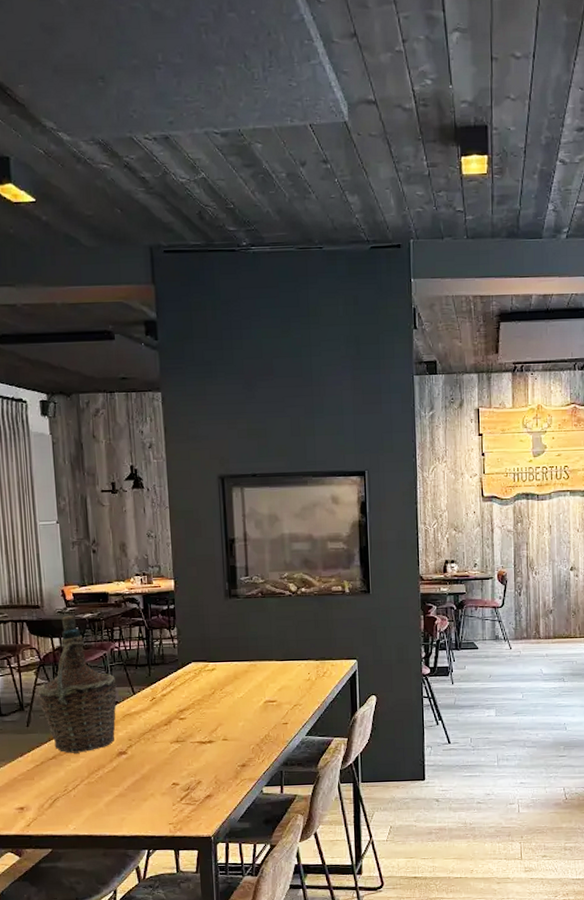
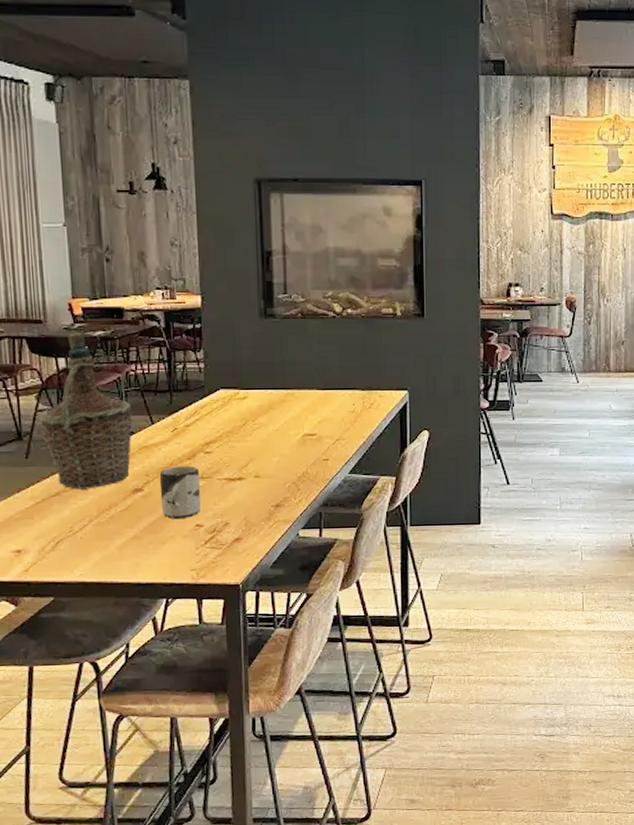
cup: none [140,731,177,779] -> present [159,466,202,520]

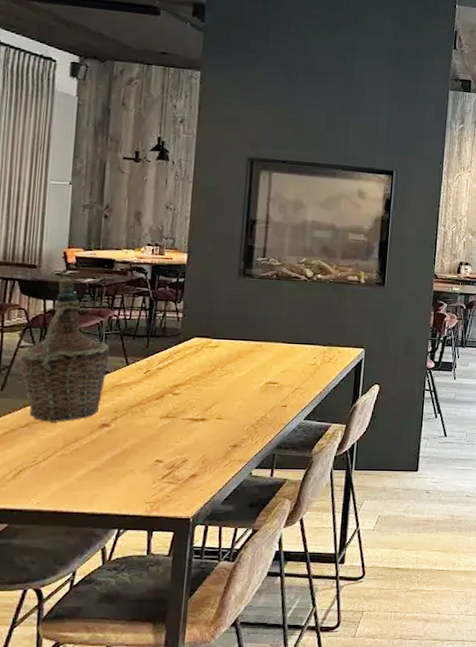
cup: present [159,466,202,520] -> none [125,405,166,455]

